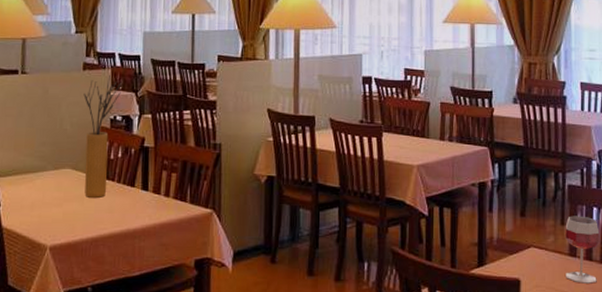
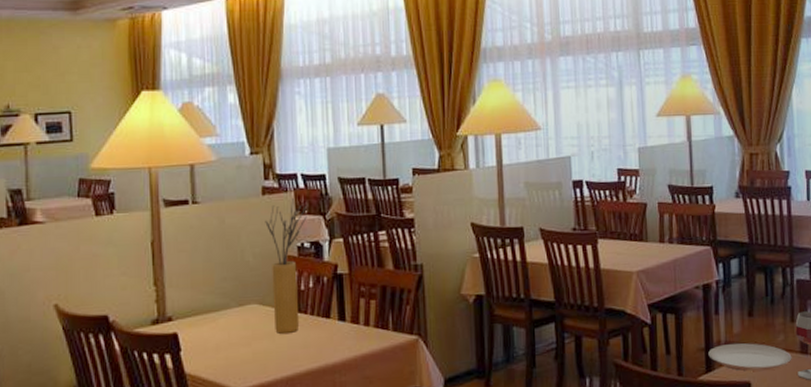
plate: none [481,240,561,270] -> present [708,343,792,372]

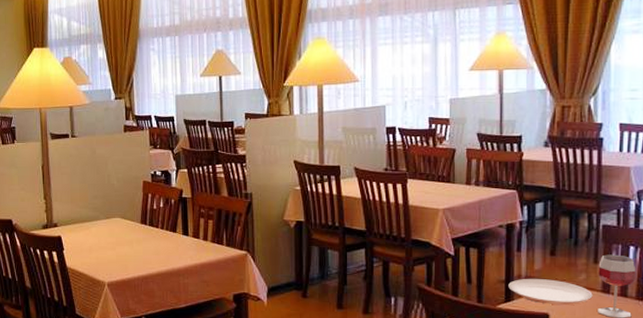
vase: present [265,199,307,334] -> none [126,136,159,242]

